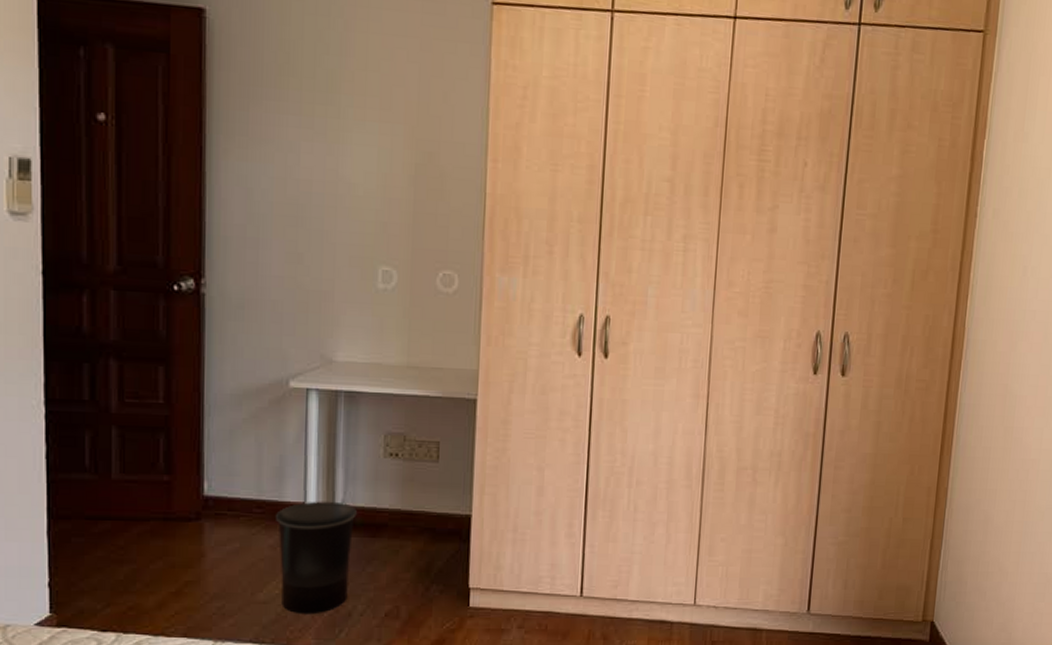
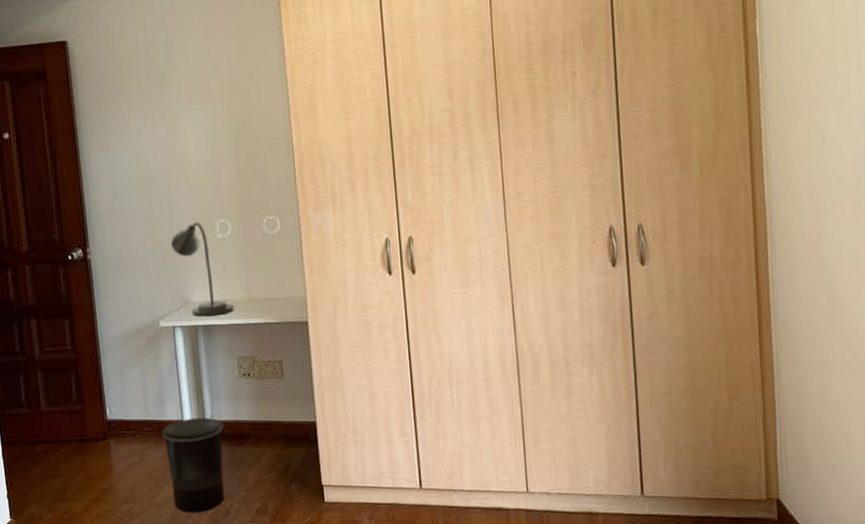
desk lamp: none [317,265,388,382] -> present [171,222,234,317]

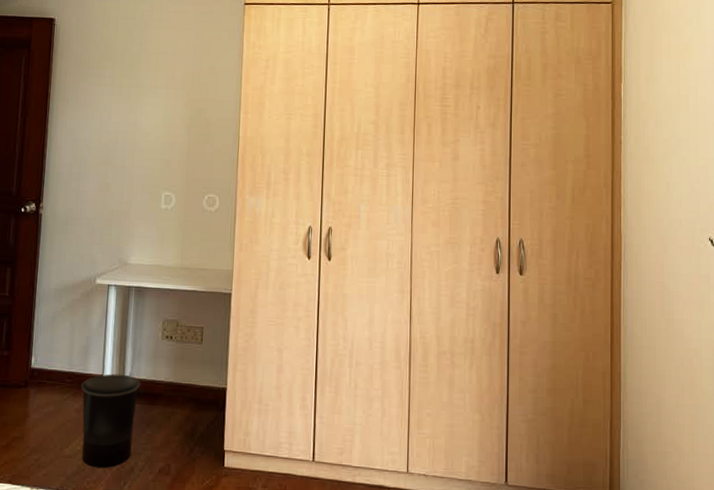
desk lamp: present [171,222,234,317] -> none [119,191,167,279]

